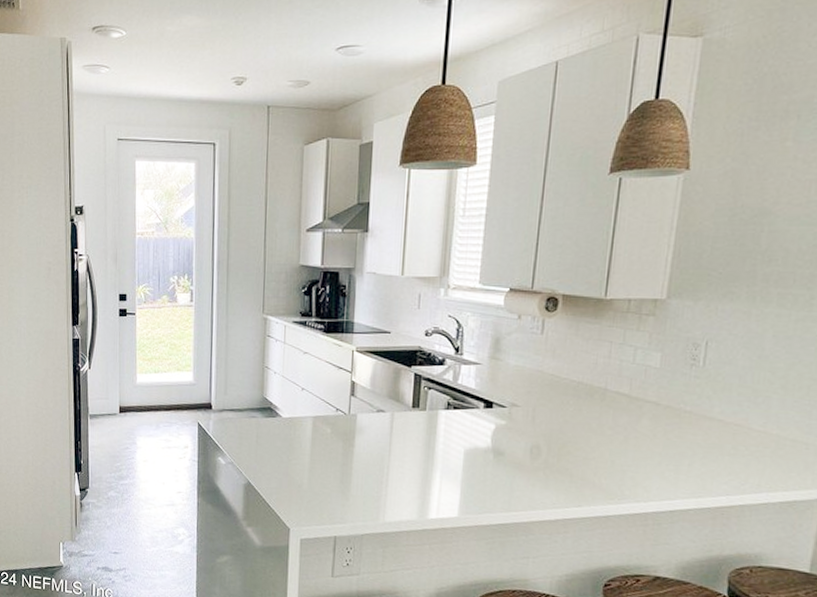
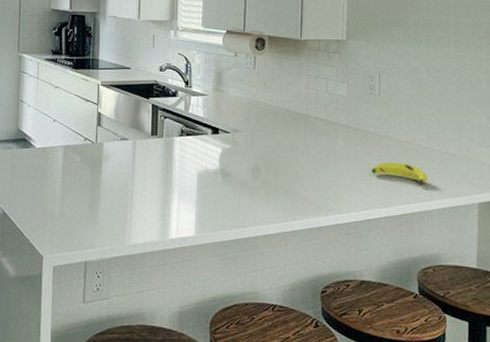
banana: none [682,446,758,476] -> present [371,161,428,186]

